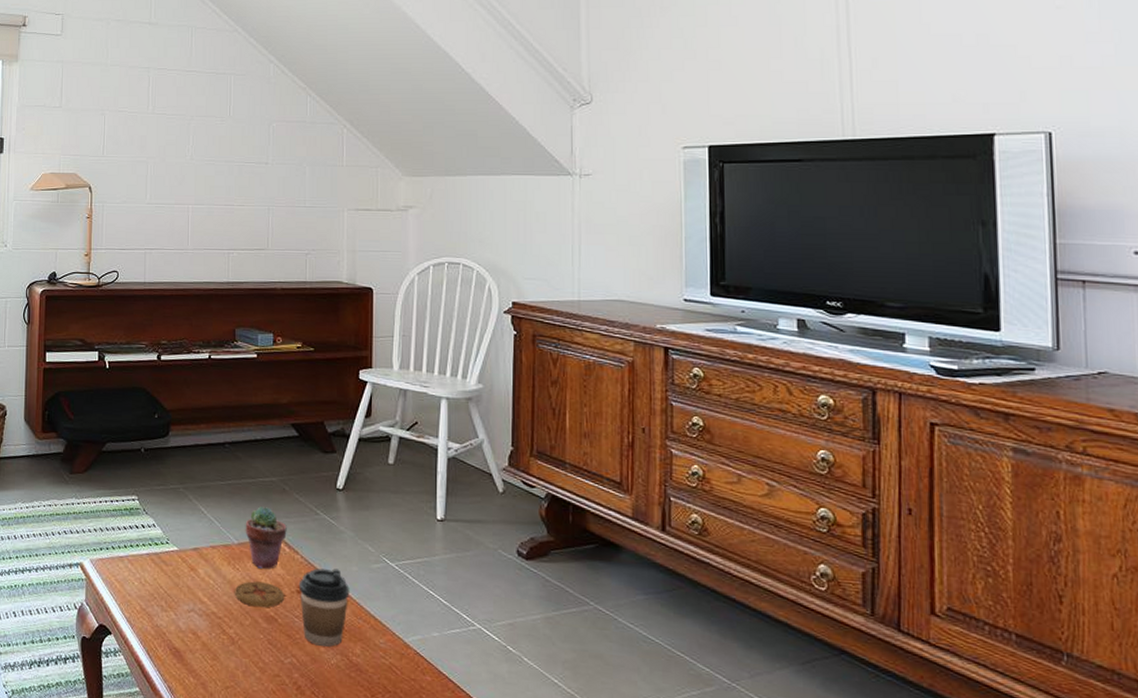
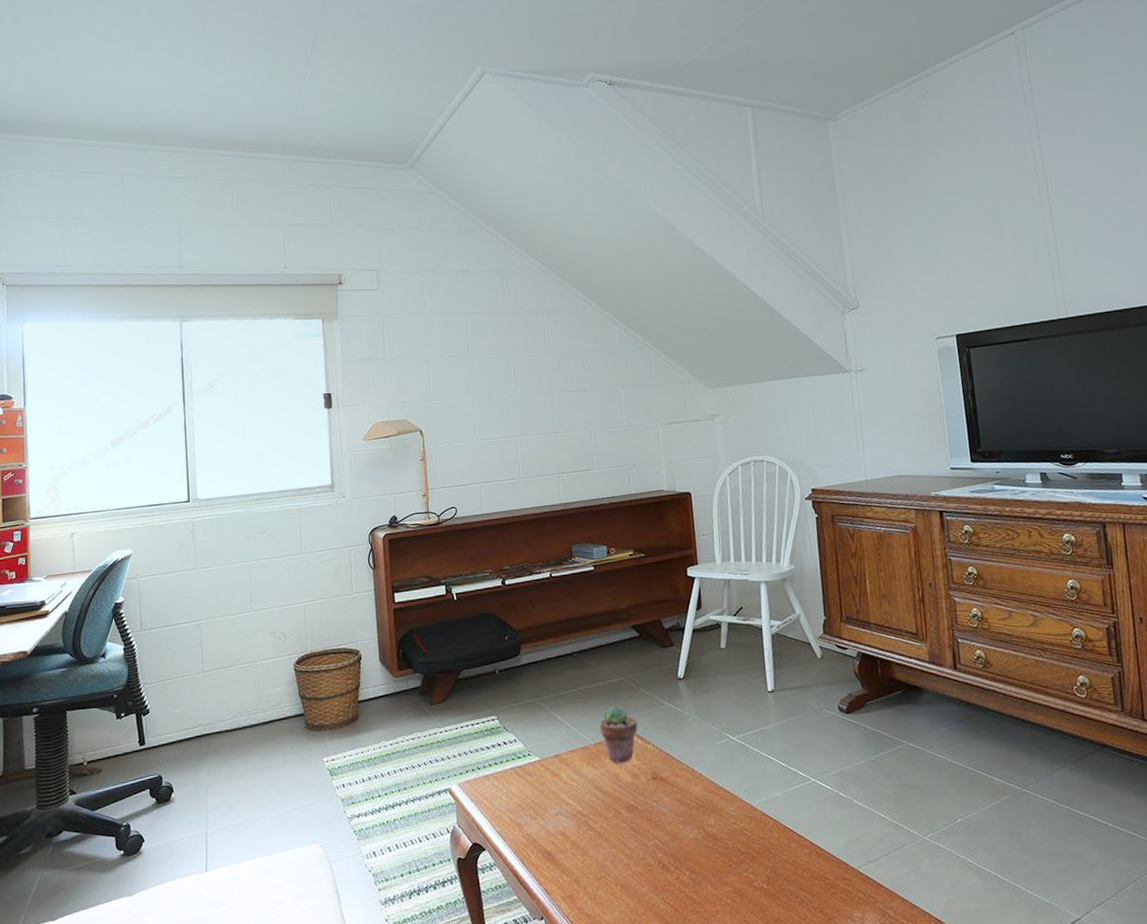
coaster: present [234,581,285,607] -> none [595,775,643,799]
coffee cup: present [298,568,350,647] -> none [653,751,700,824]

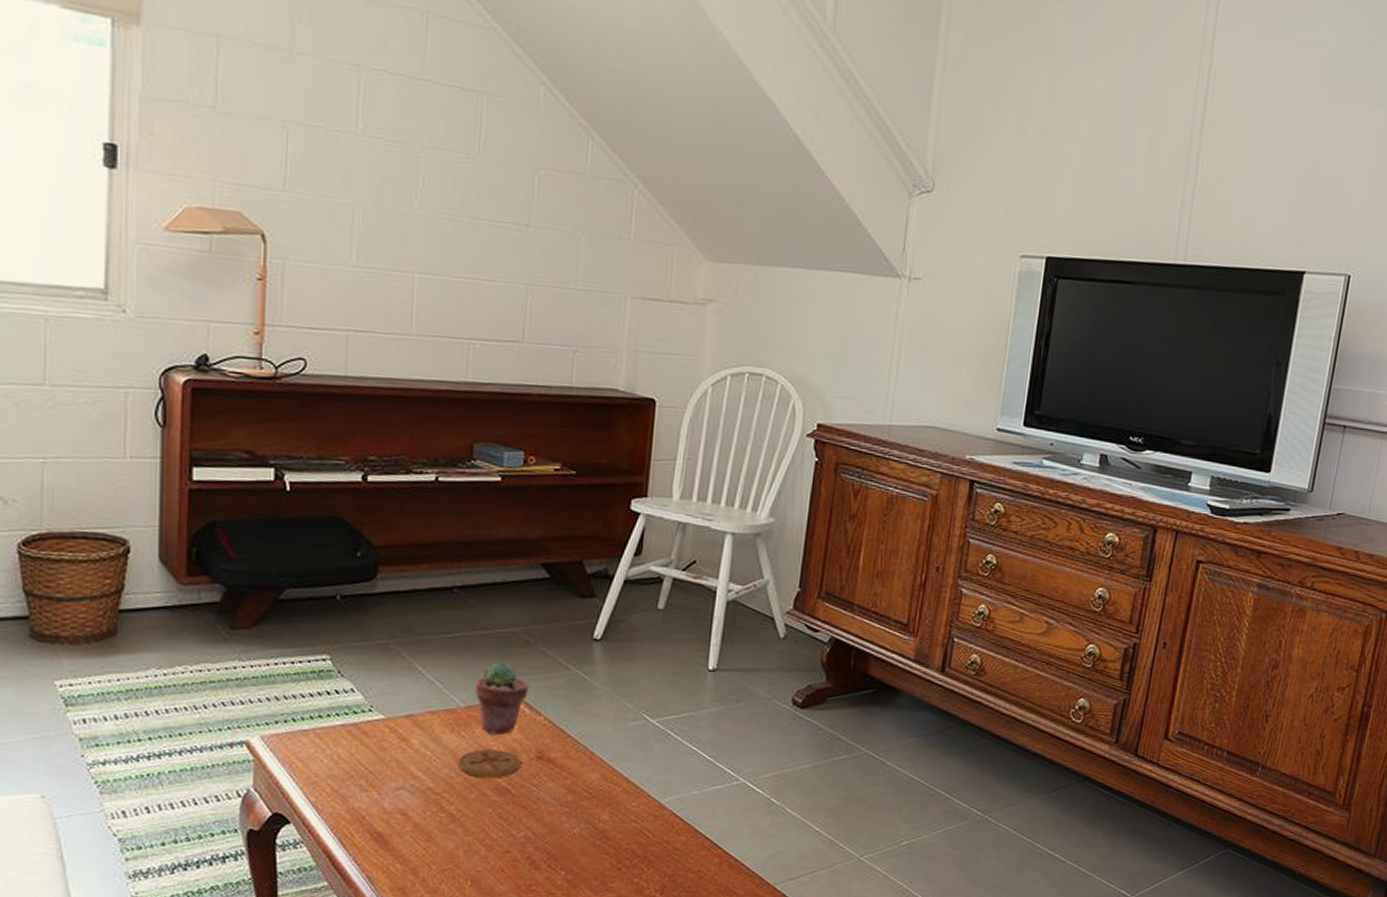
coaster: none [595,775,643,799] -> present [457,749,522,777]

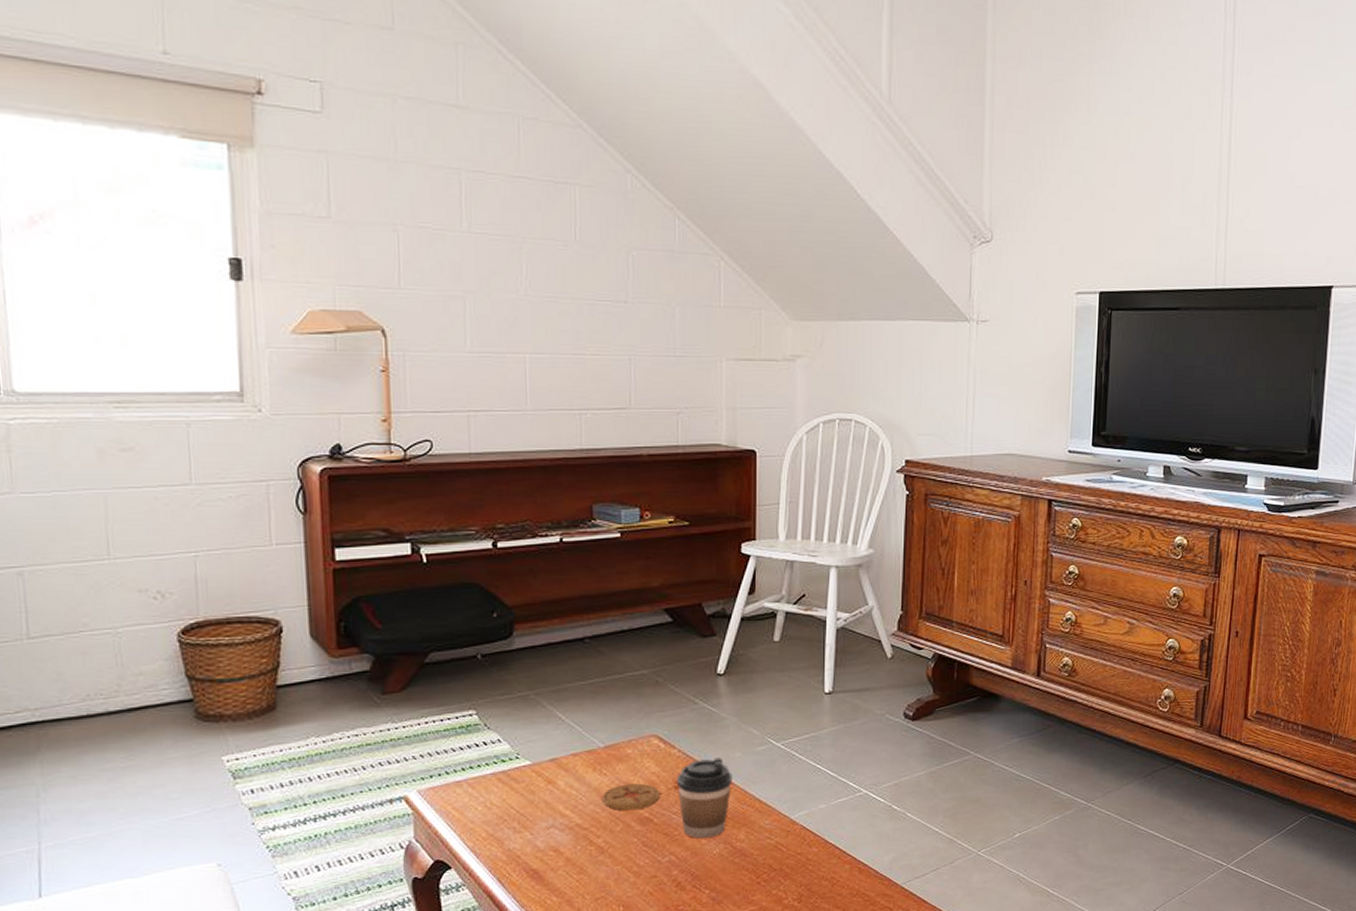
potted succulent: present [475,663,529,735] -> none [612,703,662,770]
coffee cup: none [539,729,601,815] -> present [676,757,733,838]

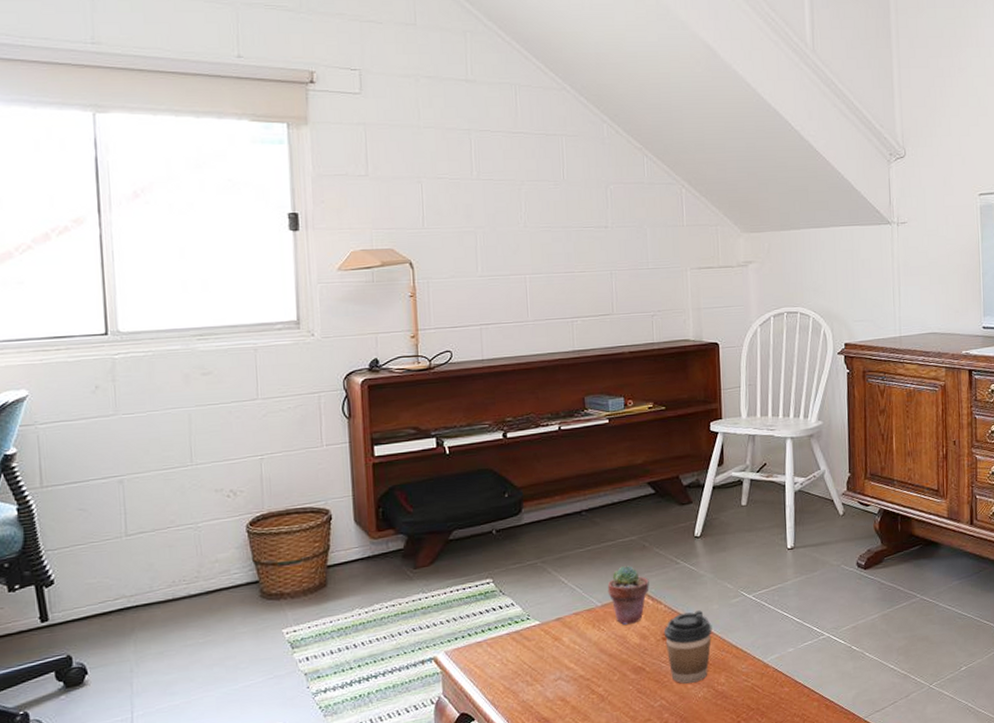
coaster: present [601,783,661,810] -> none [600,636,651,661]
potted succulent: none [612,703,662,770] -> present [607,566,650,625]

